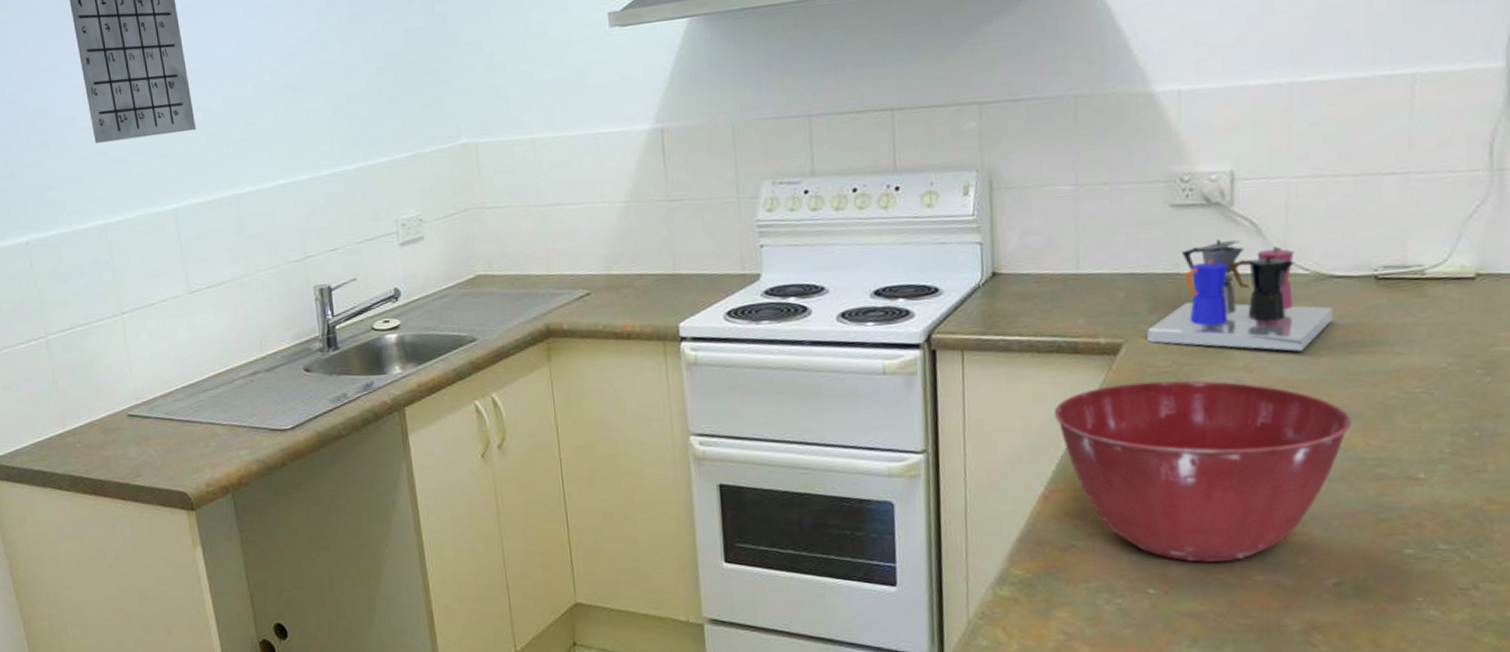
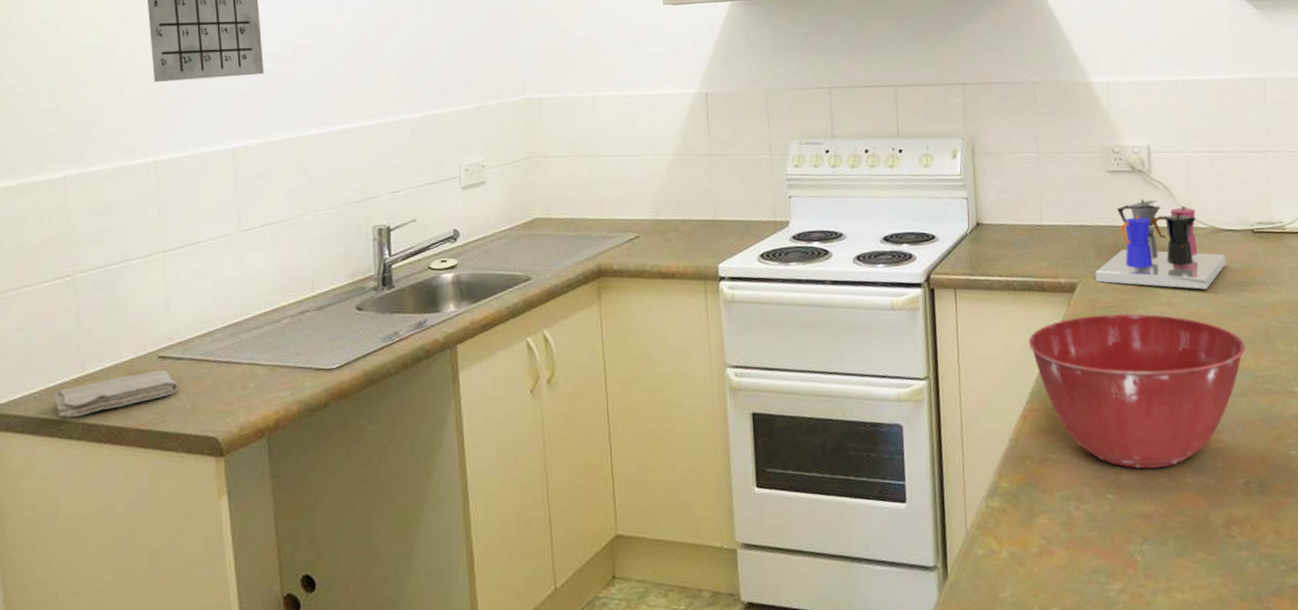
washcloth: none [41,427,149,471] -> present [52,369,179,418]

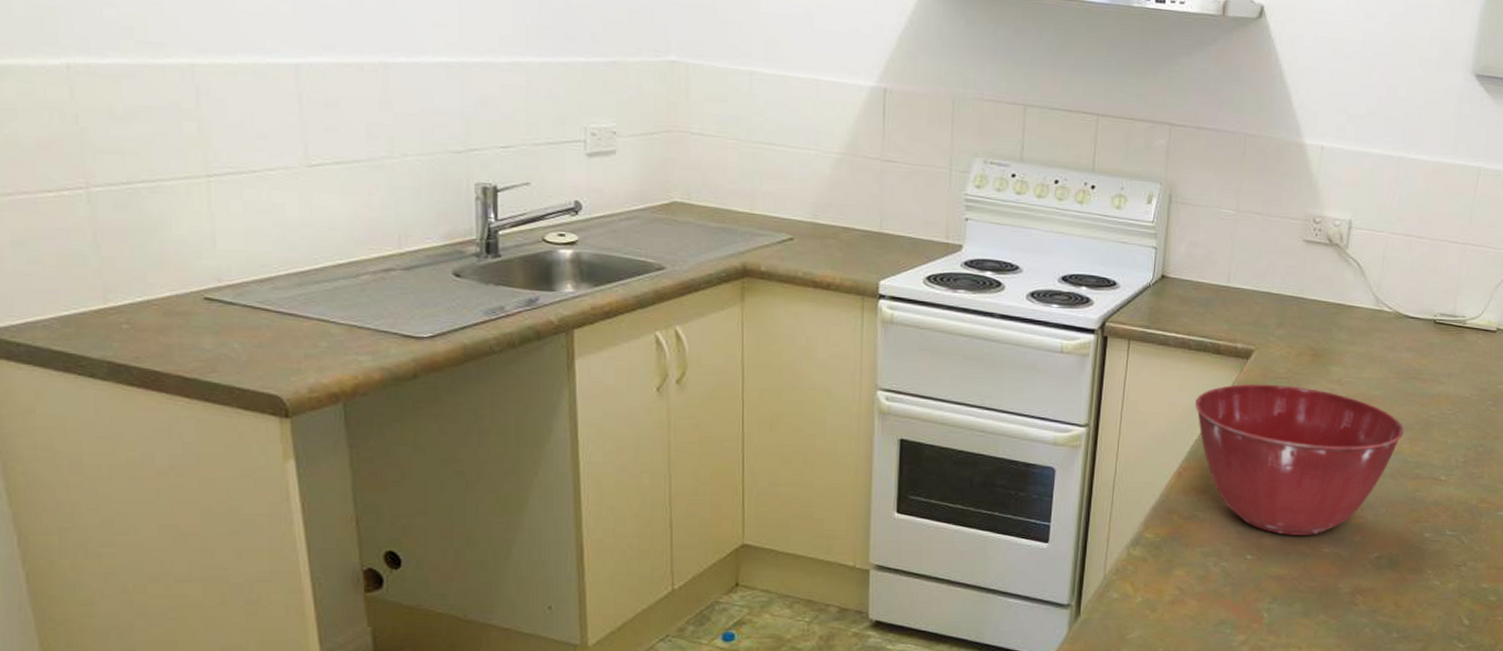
washcloth: present [52,369,179,418] -> none [66,312,232,354]
coffee maker: present [1095,199,1227,290] -> none [1273,274,1404,372]

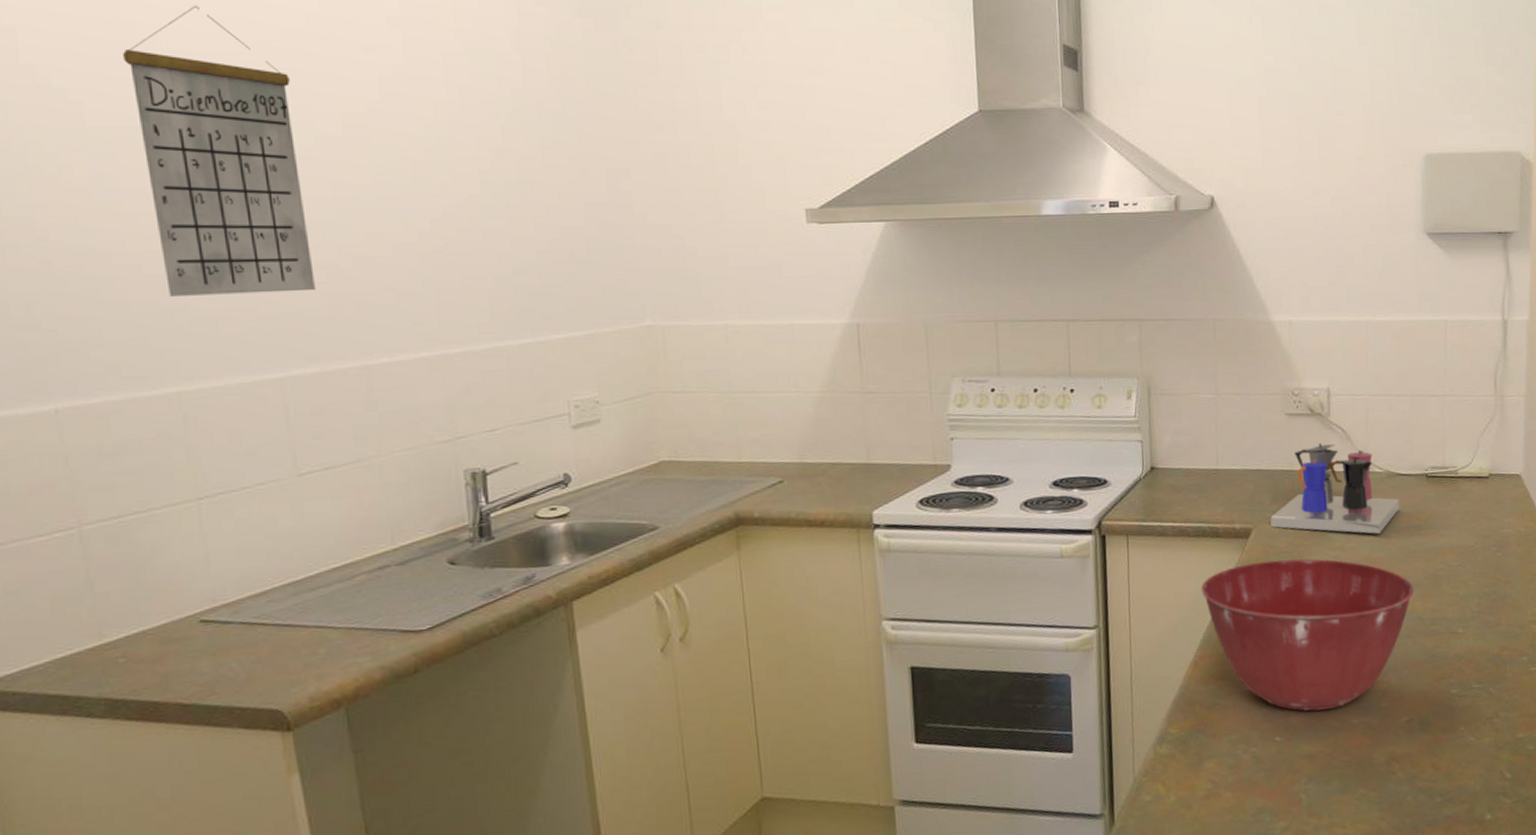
coffee maker: none [1273,274,1404,372] -> present [1270,443,1400,534]

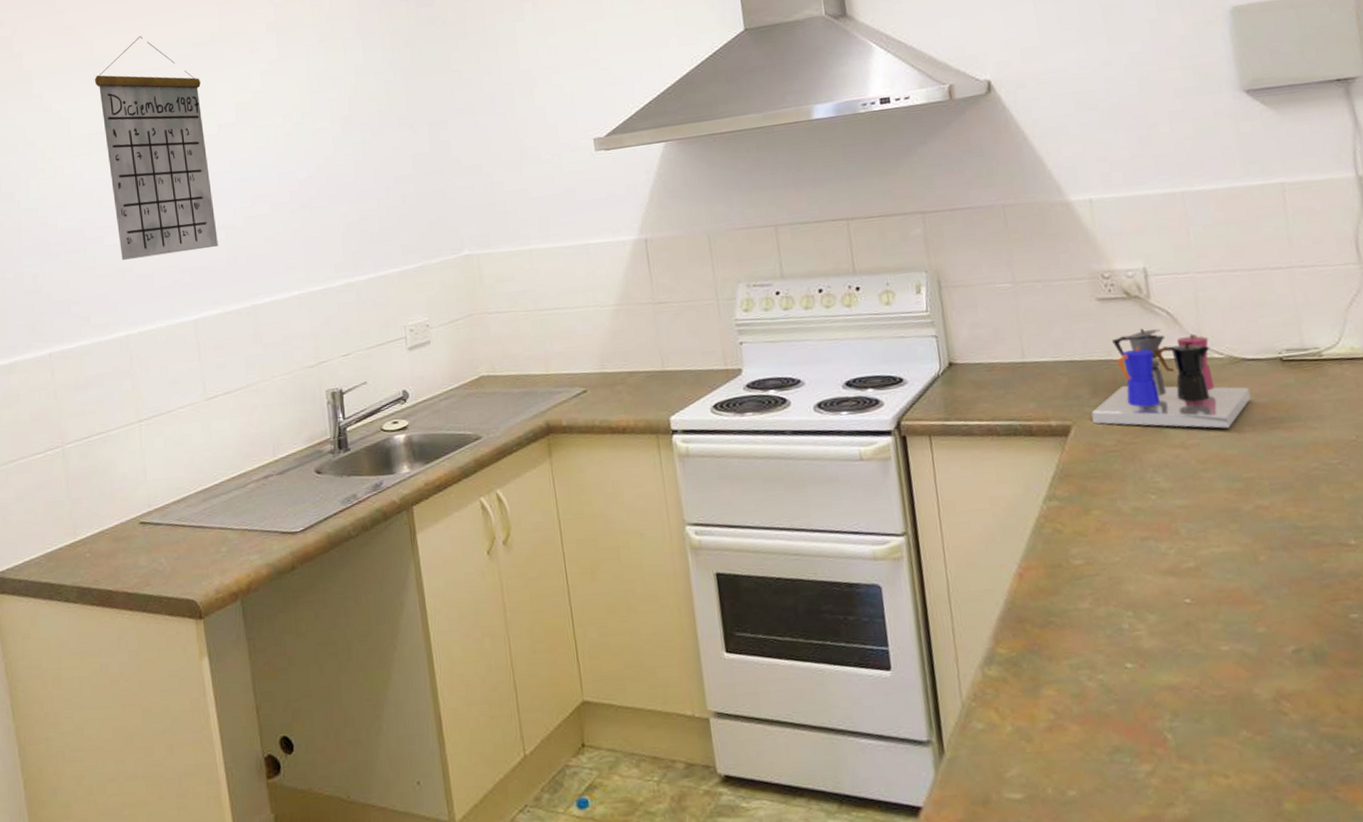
mixing bowl: present [1201,559,1414,711] -> none [1018,458,1284,634]

